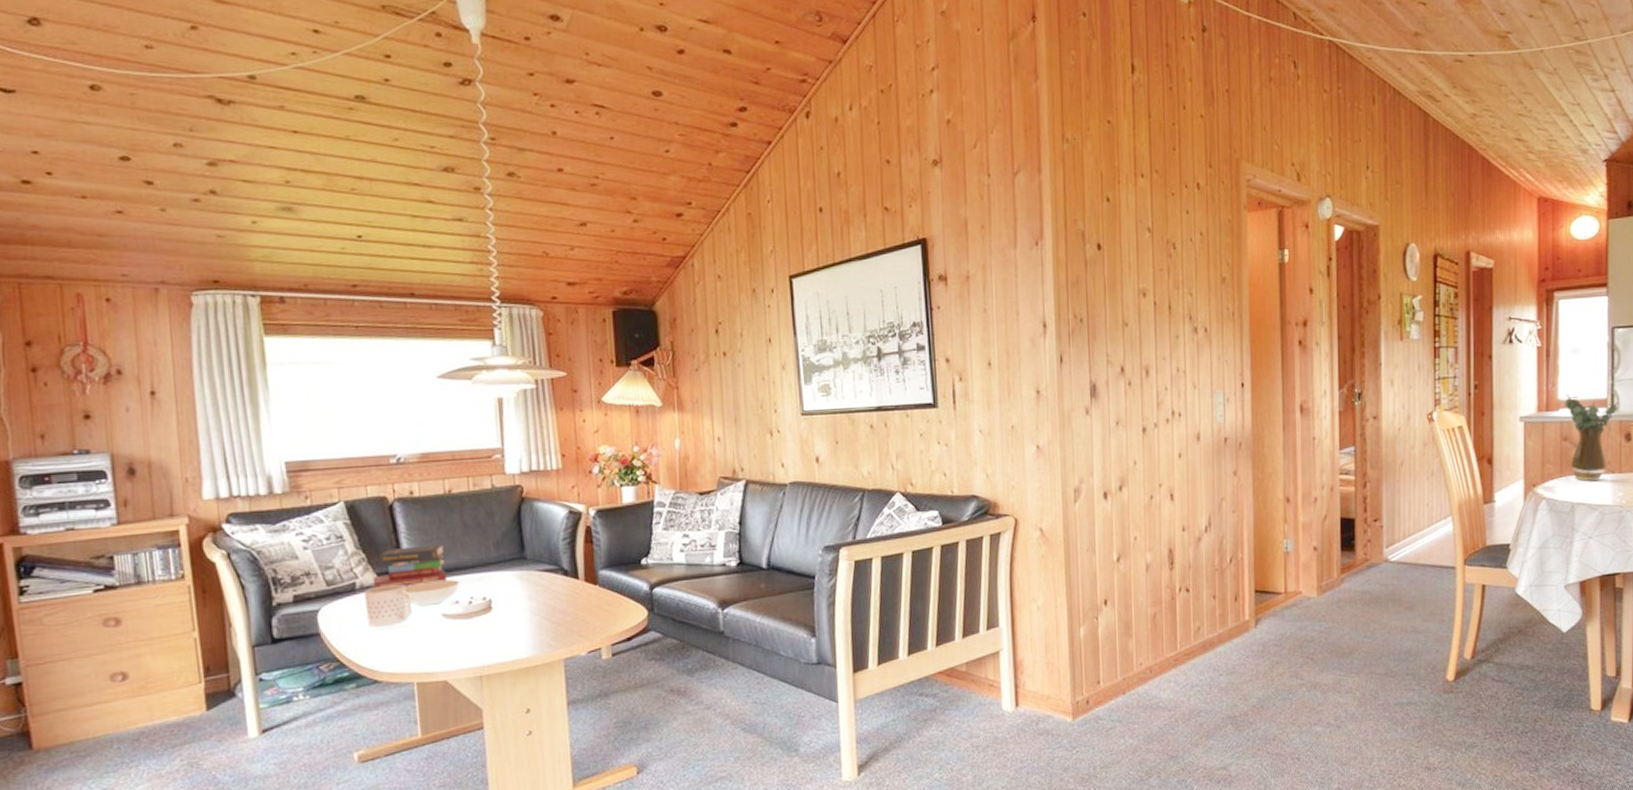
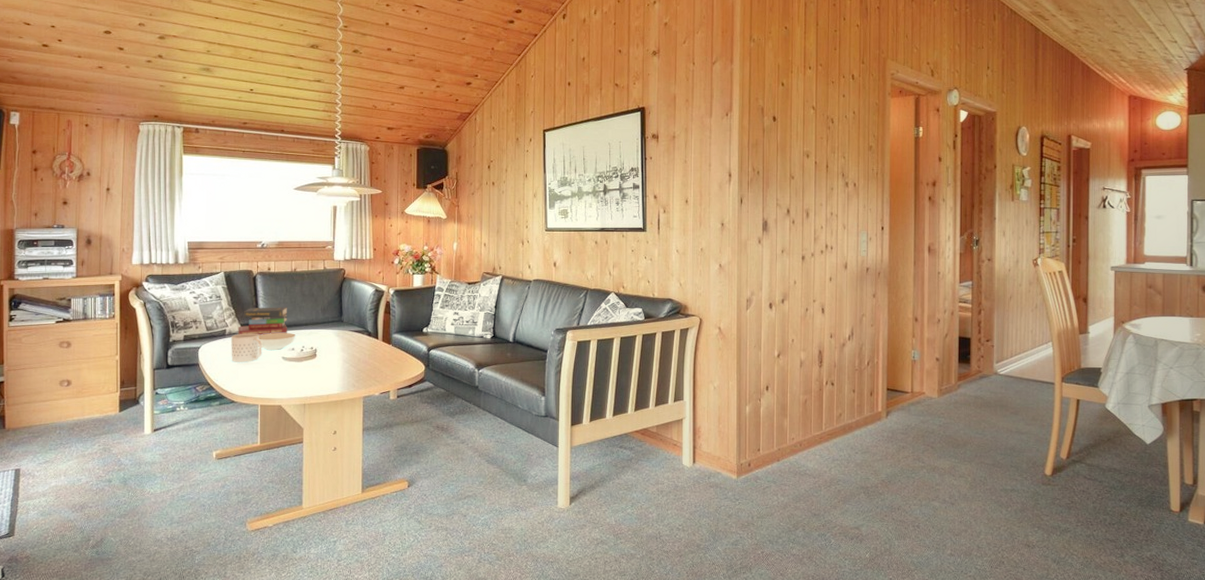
vase: present [1564,393,1619,482] -> none [1150,250,1197,323]

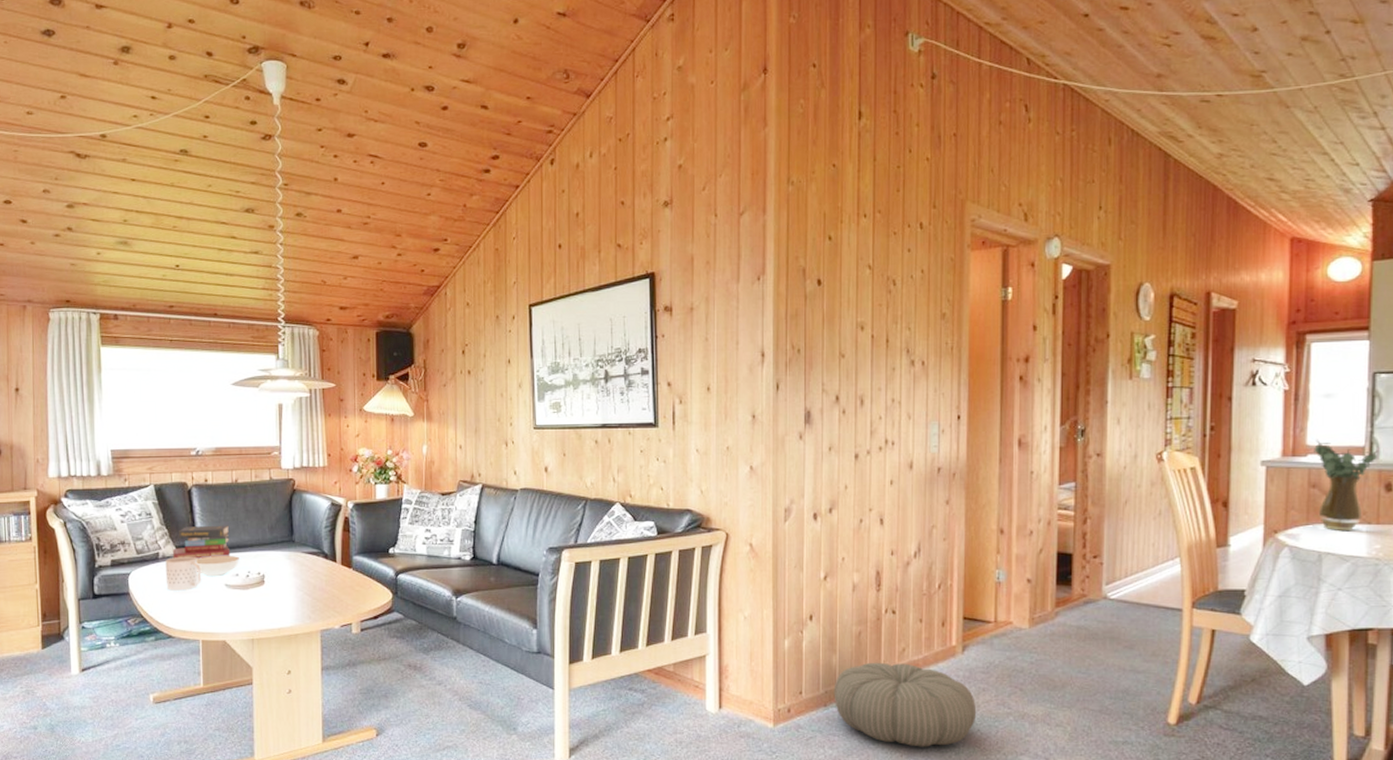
pouf: none [785,425,898,495] -> present [833,662,977,747]
vase: none [1150,250,1197,323] -> present [1314,439,1378,532]

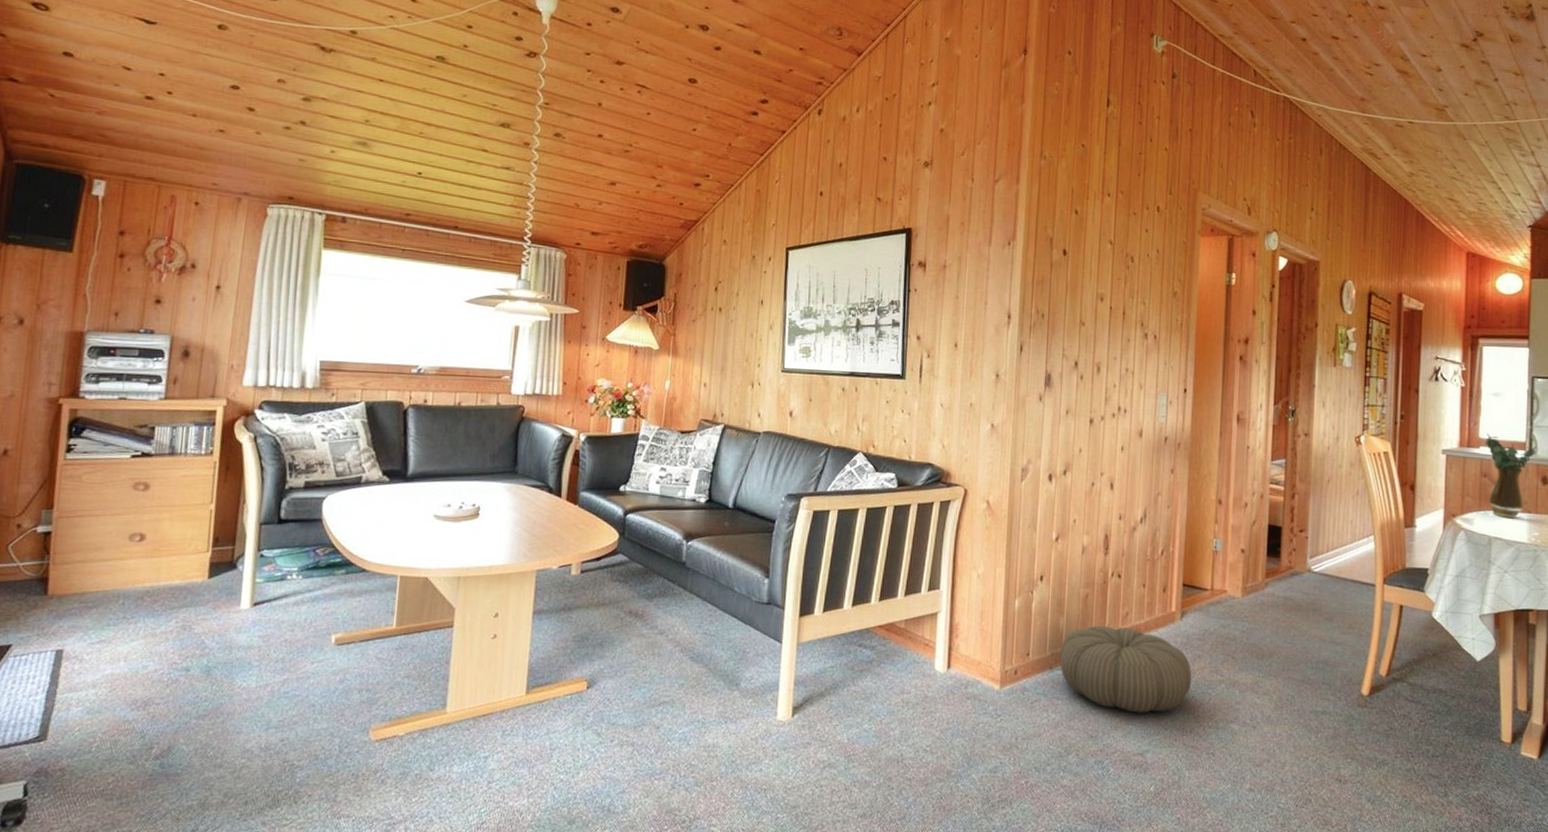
mug: present [165,556,202,592] -> none [365,482,410,521]
books: present [172,525,231,560] -> none [377,449,445,487]
bowl: present [197,556,239,577] -> none [403,483,454,507]

